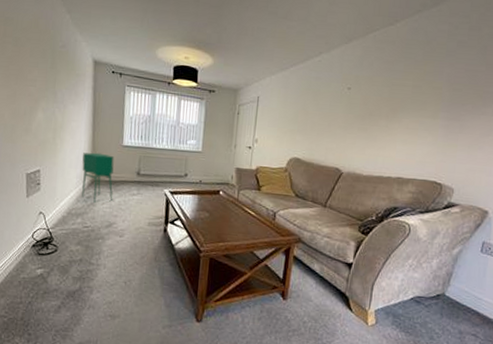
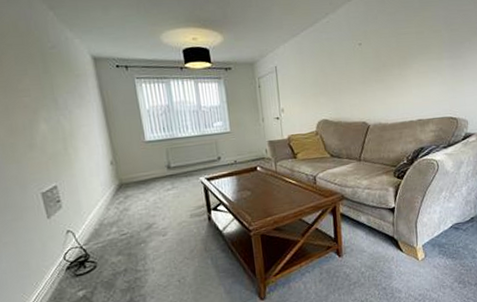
storage cabinet: present [82,152,114,203] -> none [103,154,147,207]

